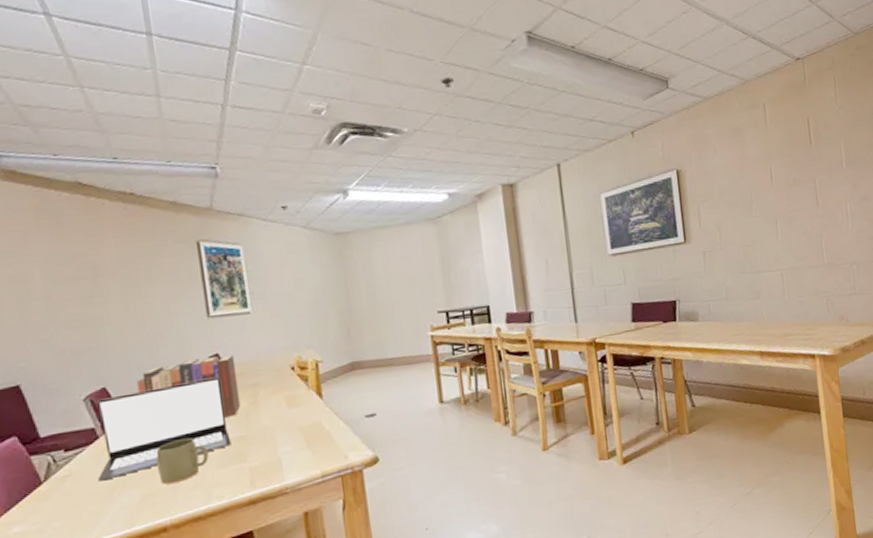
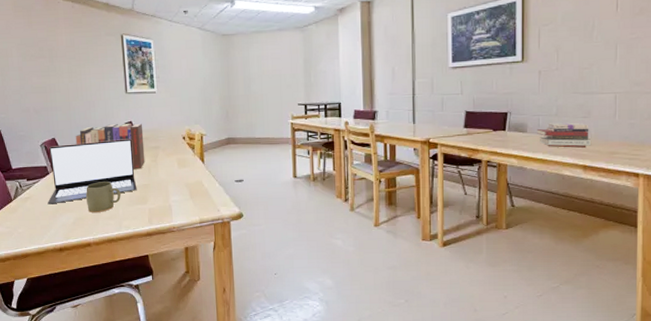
books: none [708,305,764,335] -> present [536,122,590,148]

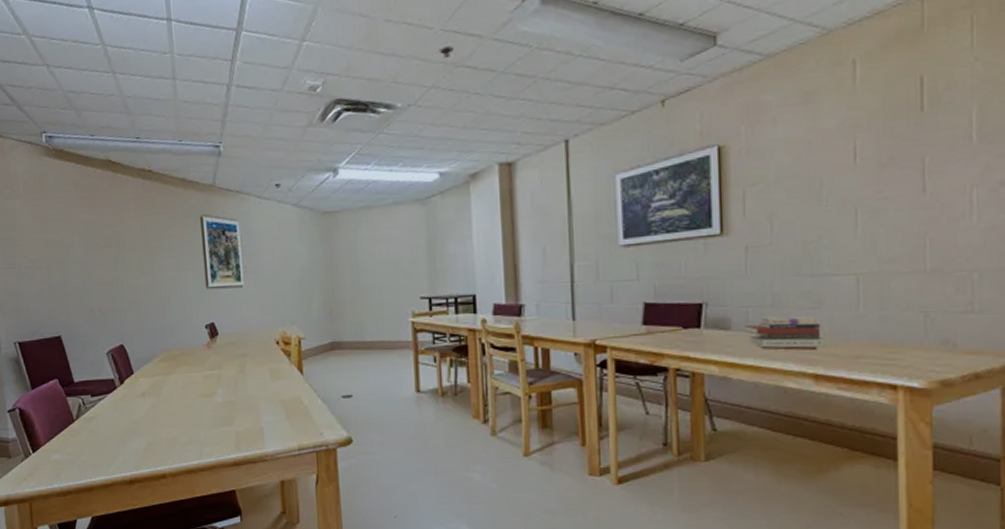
laptop: present [47,139,137,205] -> none [115,344,221,426]
books: present [75,123,145,169] -> none [147,325,231,383]
mug: present [85,182,121,212] -> none [159,398,202,436]

